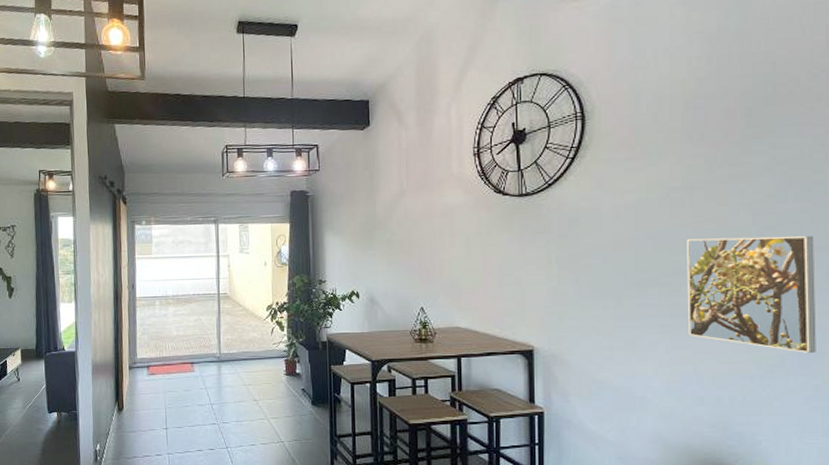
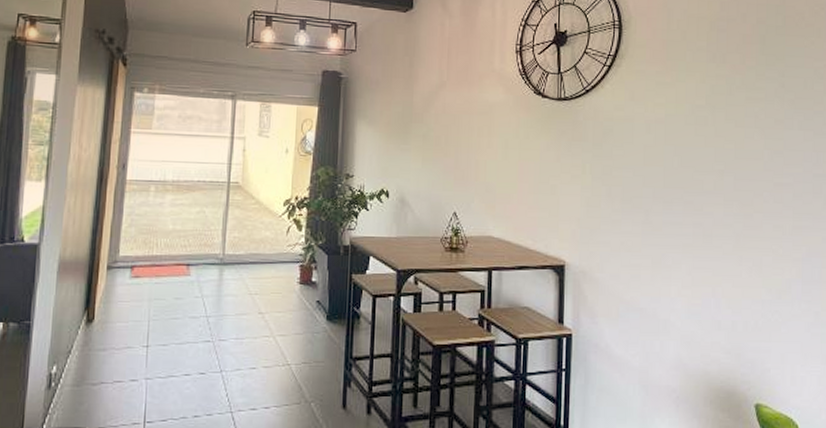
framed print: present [687,236,816,353] -> none [708,158,817,279]

